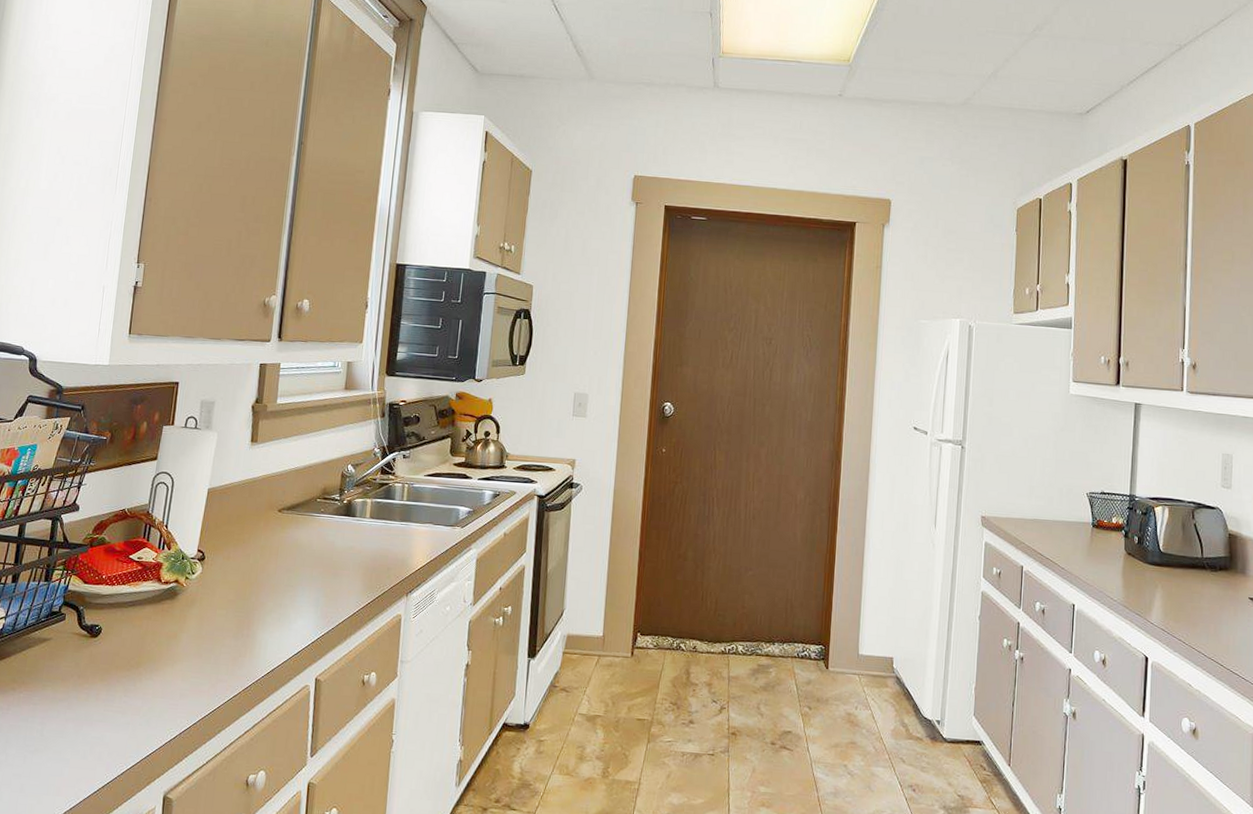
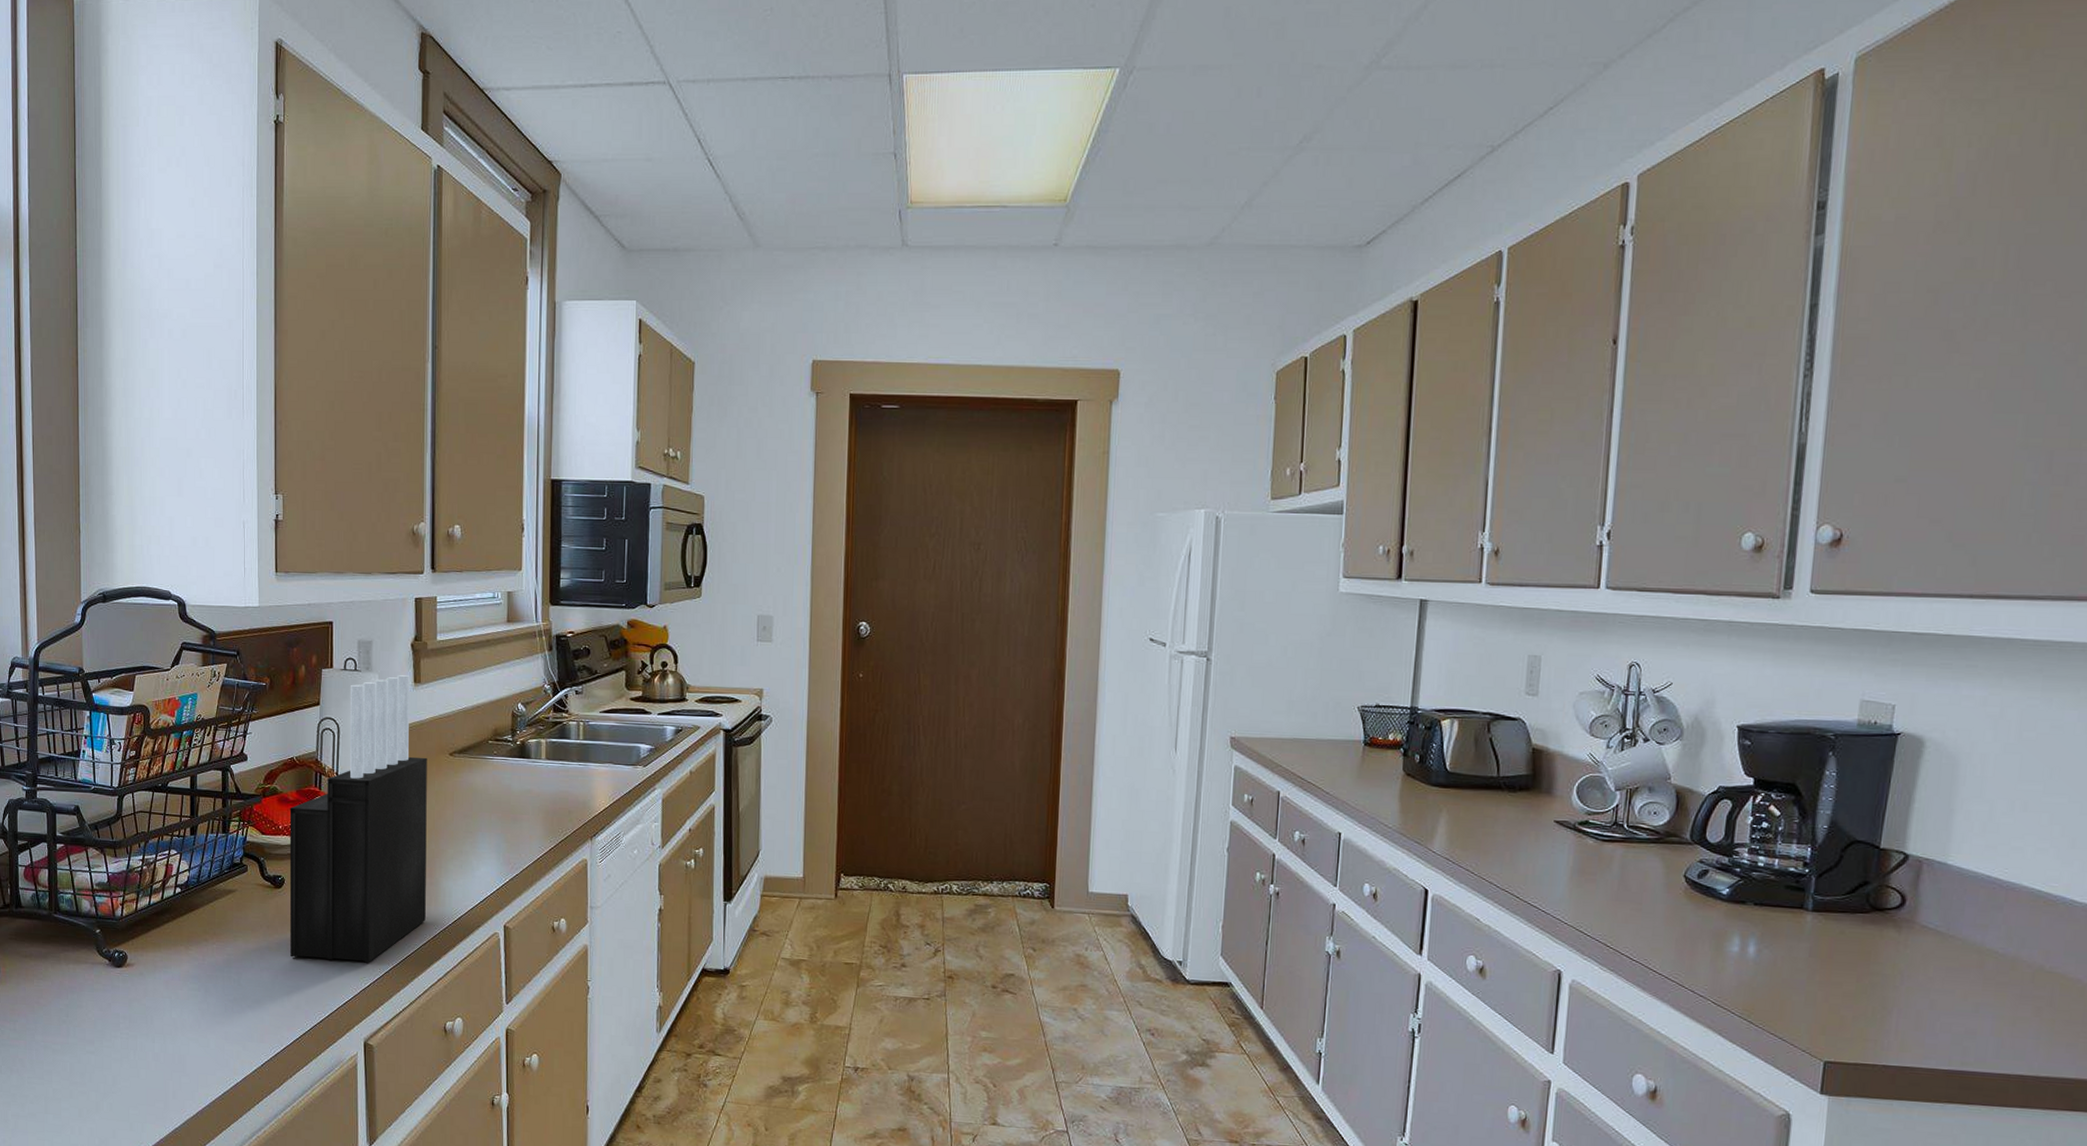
knife block: none [98,434,256,713] -> present [289,674,427,962]

